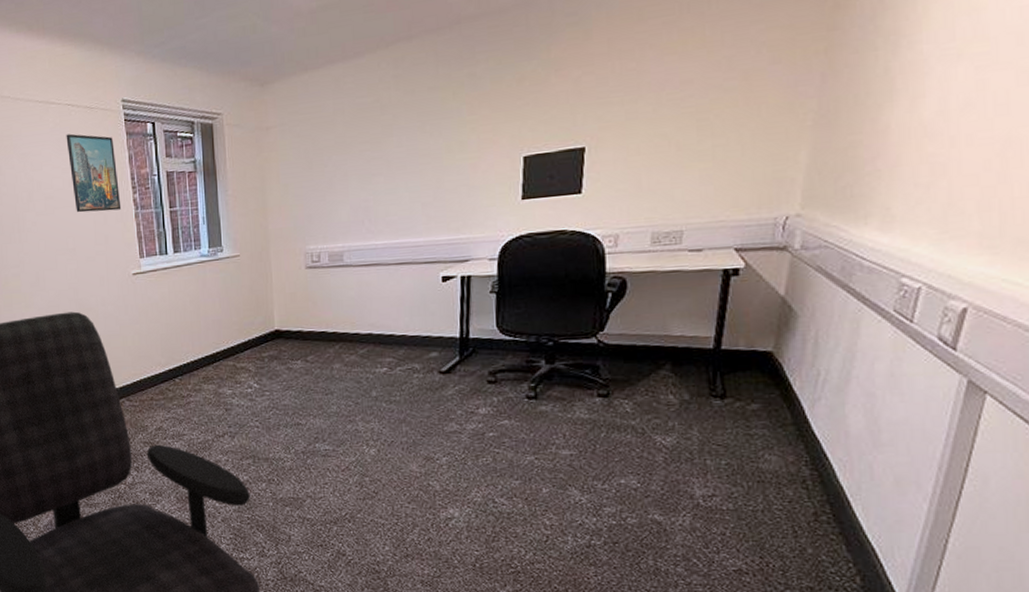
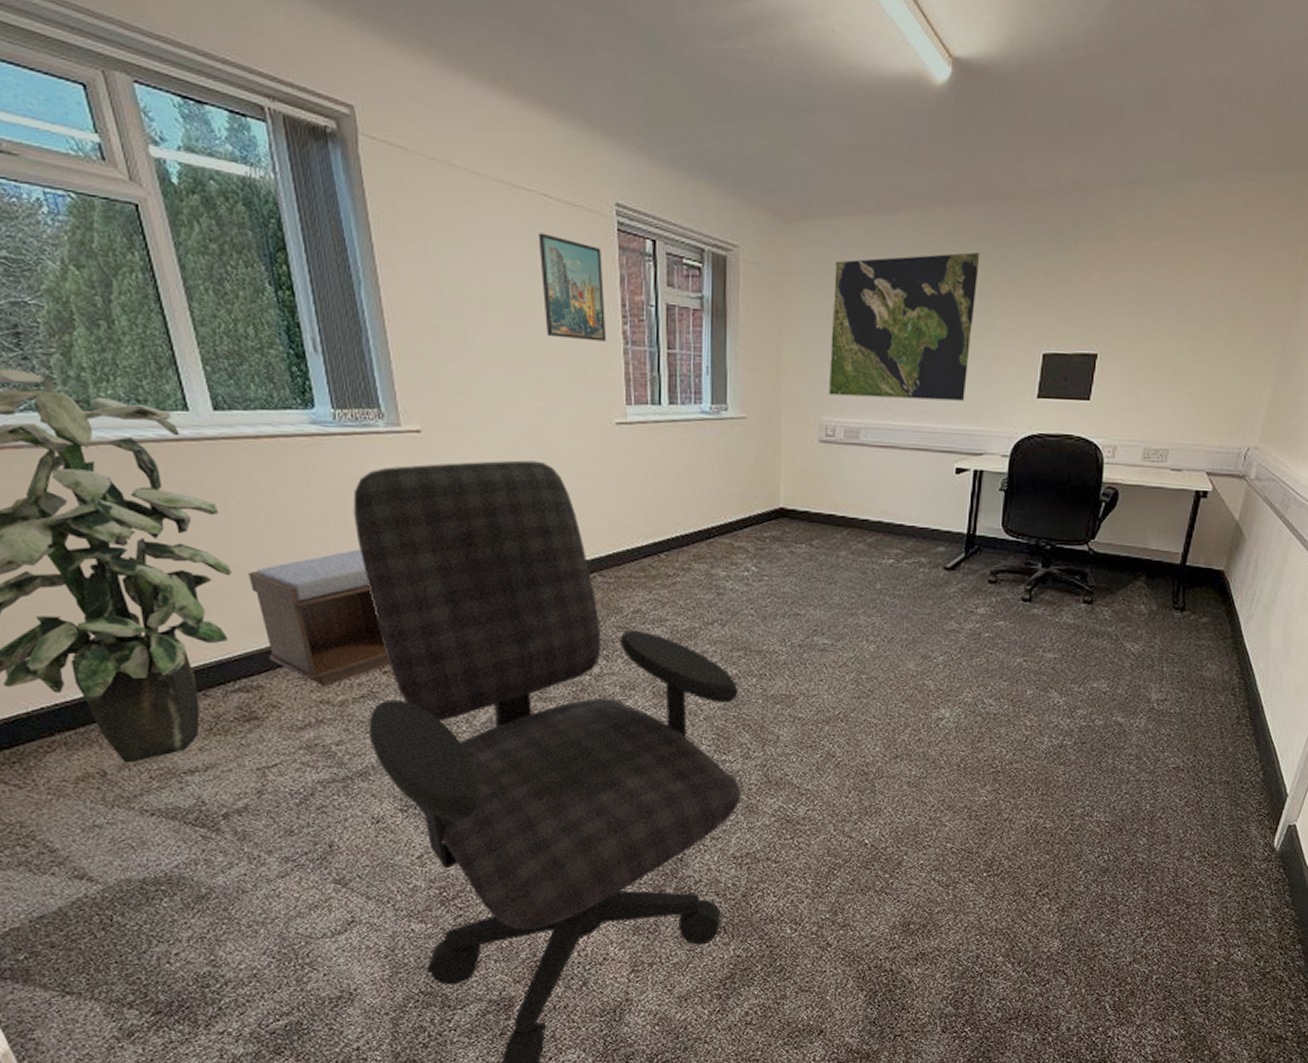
world map: none [308,74,447,226] -> present [829,251,980,401]

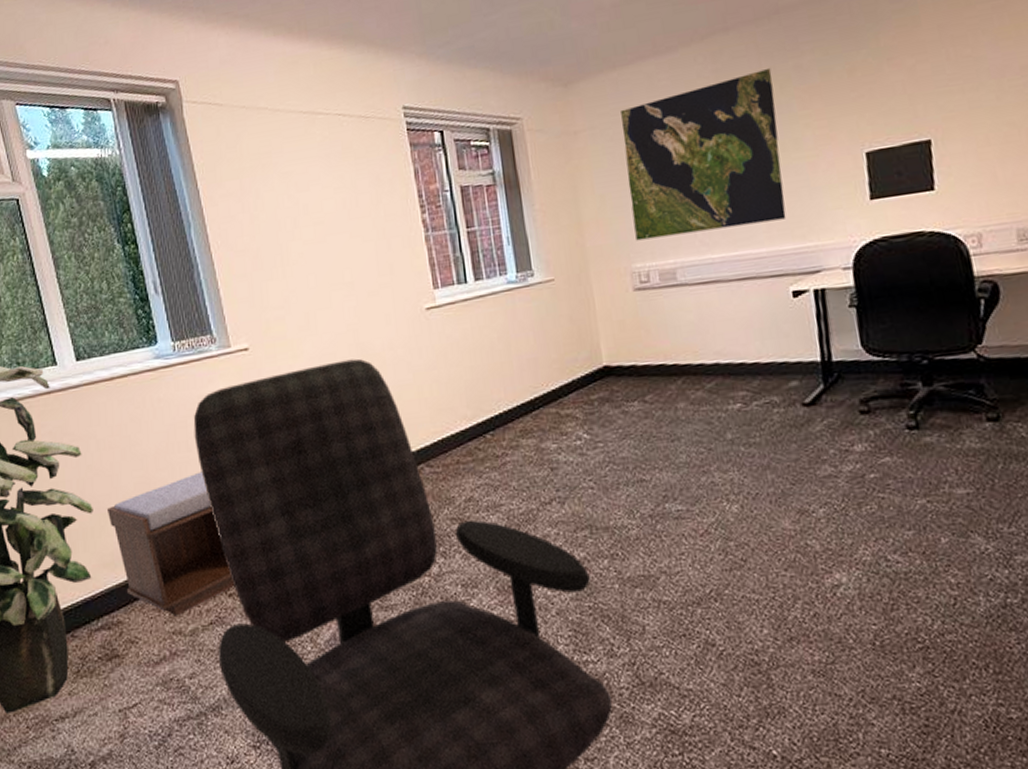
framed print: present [538,233,607,342] -> none [337,147,408,239]

